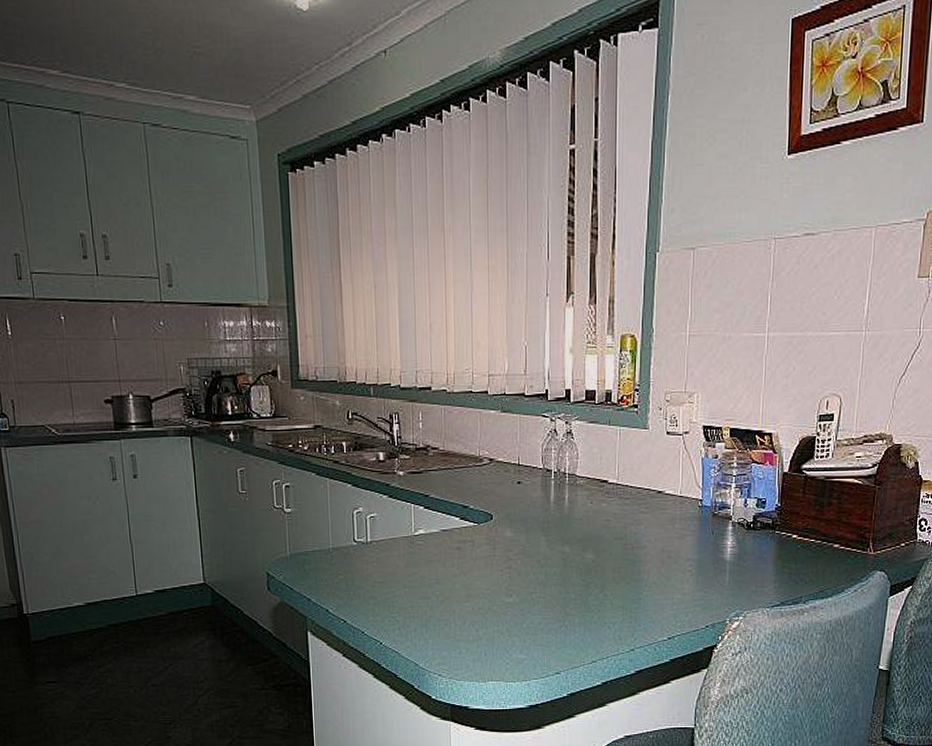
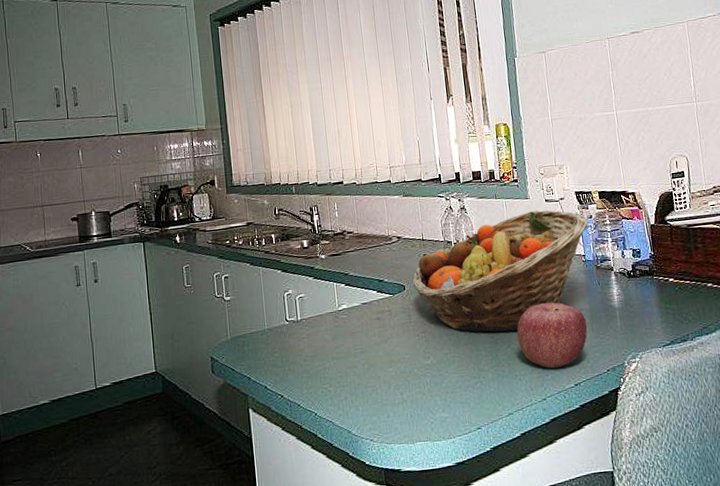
fruit basket: none [502,444,713,575] -> present [412,210,589,332]
apple: none [613,549,692,619] -> present [517,302,588,369]

